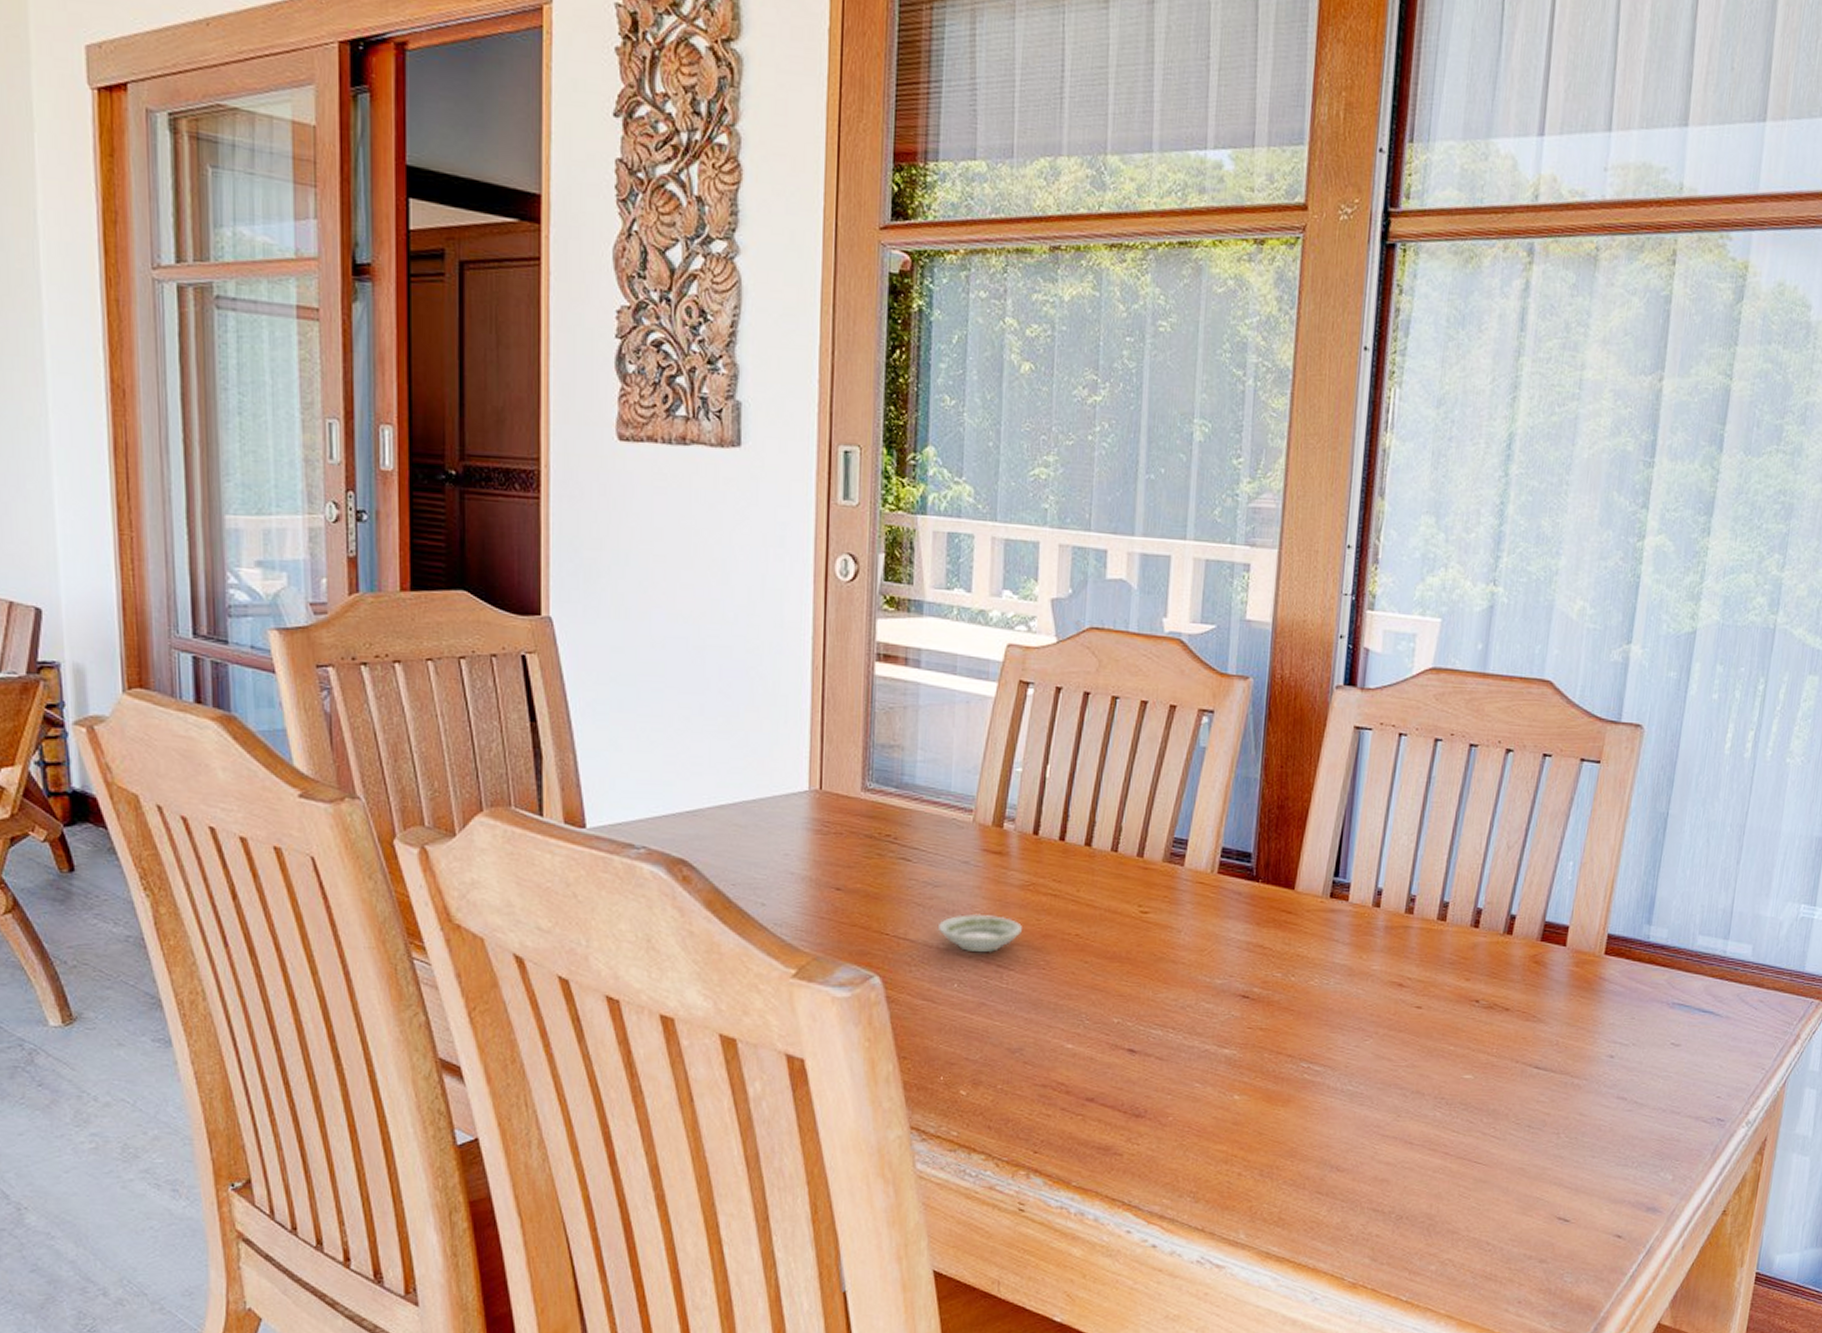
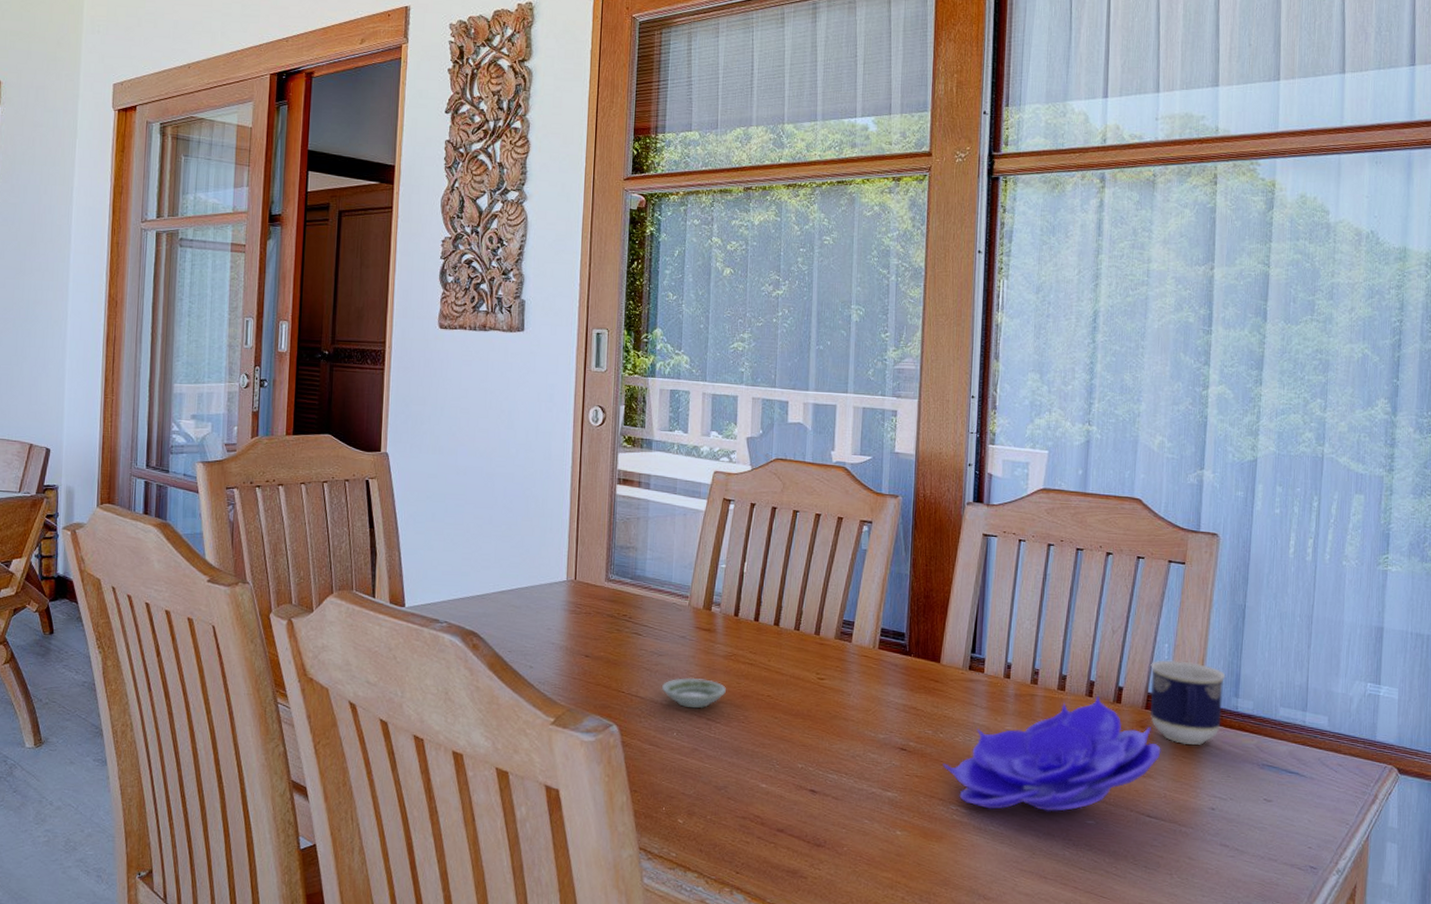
decorative bowl: none [1293,925,1557,1067] -> present [942,695,1161,812]
cup: none [1546,881,1639,982] -> present [1150,660,1226,745]

